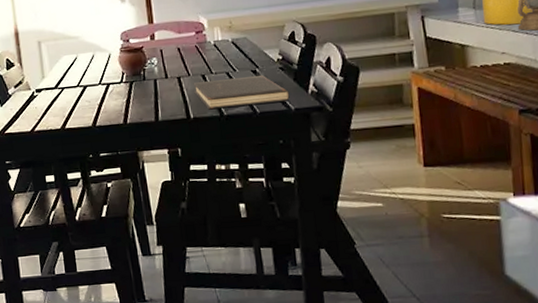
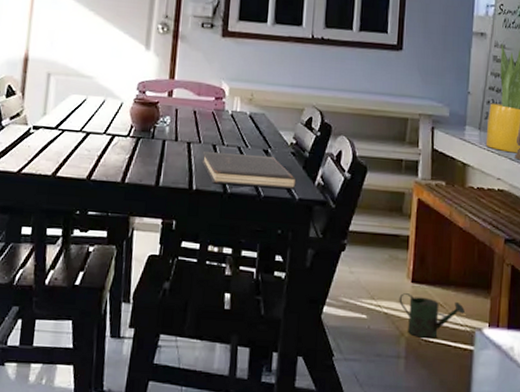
watering can: none [413,177,485,216] -> present [399,293,465,338]

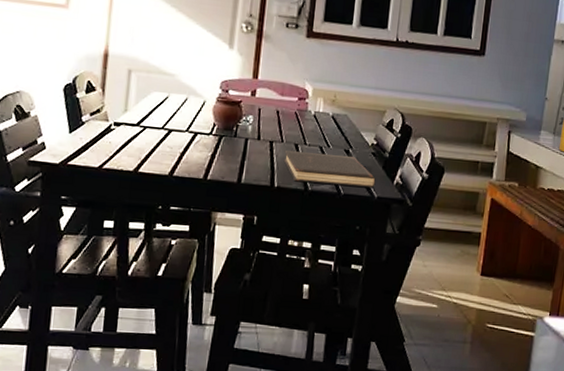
watering can: present [399,293,465,338] -> none [468,285,529,326]

